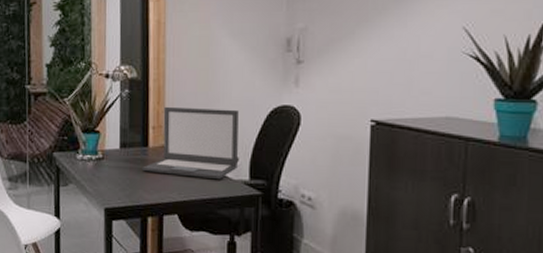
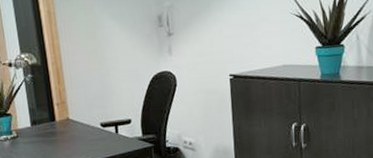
laptop: present [141,106,239,180] -> none [52,80,132,143]

